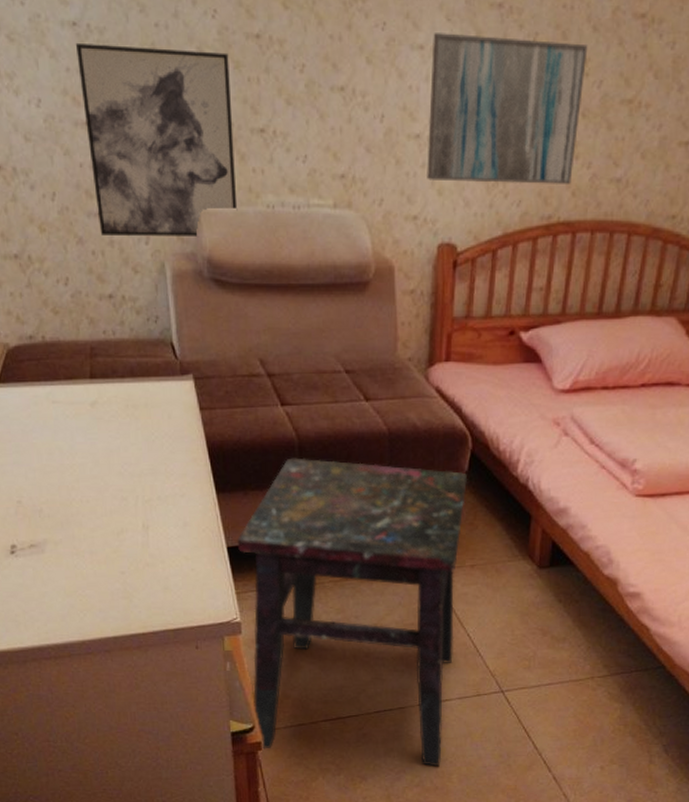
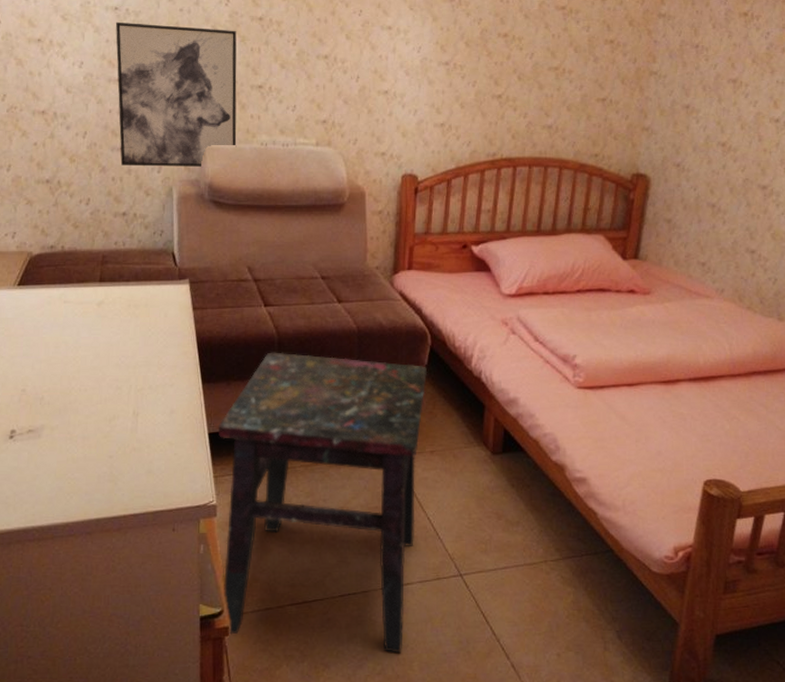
wall art: present [427,33,588,184] -> none [393,18,521,129]

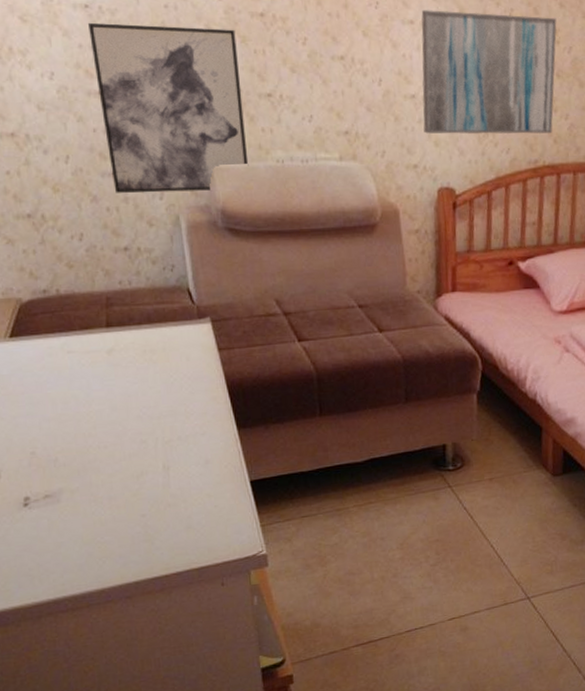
side table: present [217,352,428,654] -> none [259,389,481,682]
wall art: none [393,18,521,129] -> present [421,10,557,135]

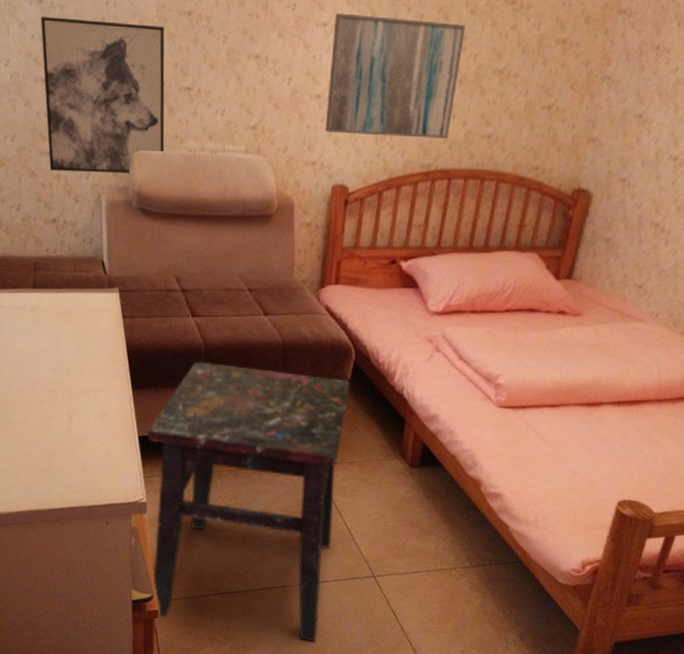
side table: none [259,389,481,682] -> present [147,361,351,642]

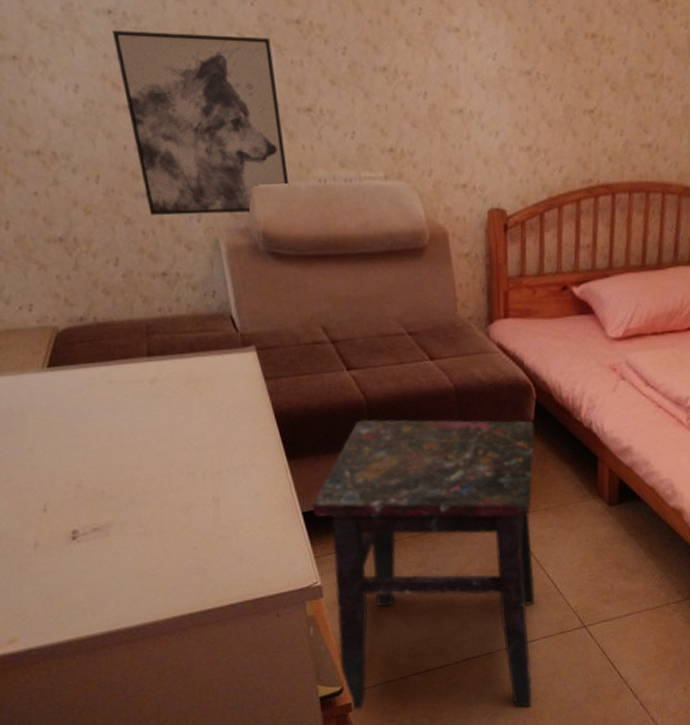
wall art: present [325,13,466,138] -> none [467,17,611,152]

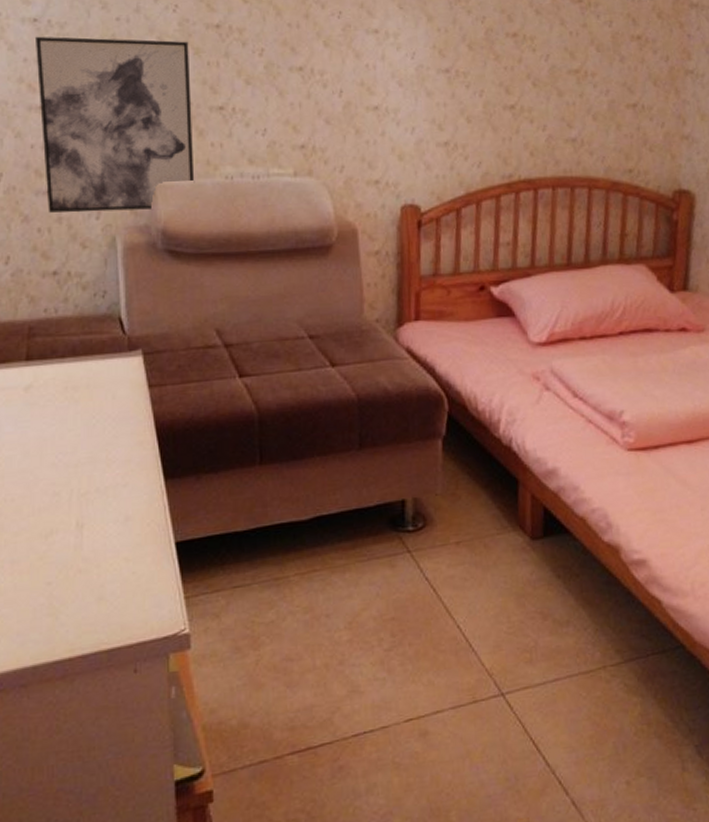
side table: present [311,419,536,710] -> none [187,432,447,803]

